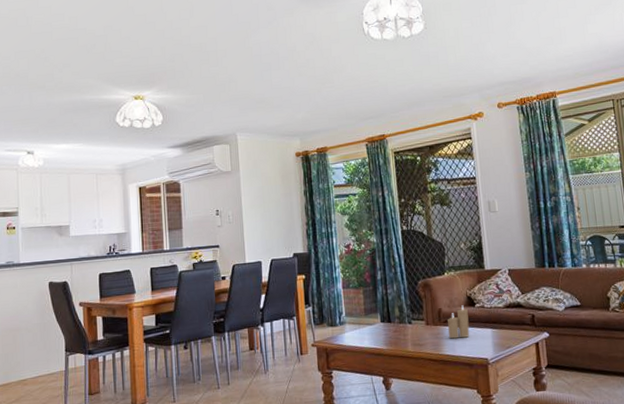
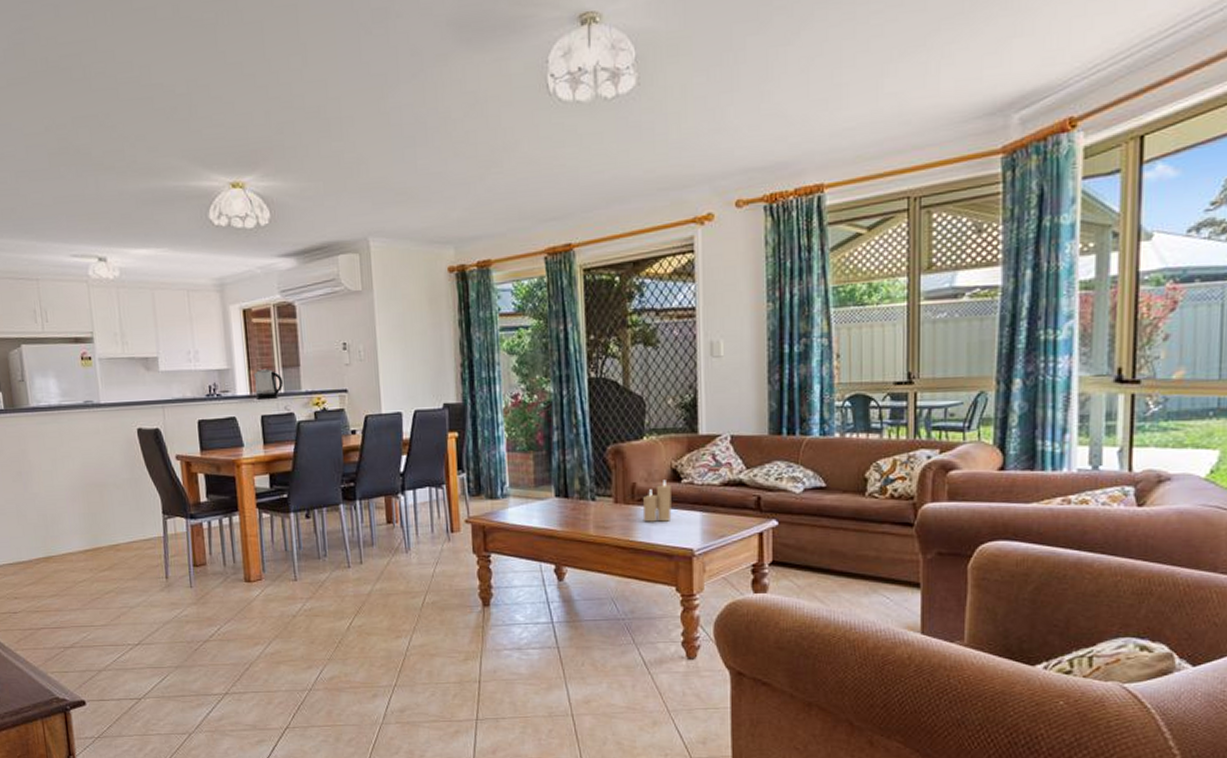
kettle: none [145,232,169,257] -> present [253,369,284,401]

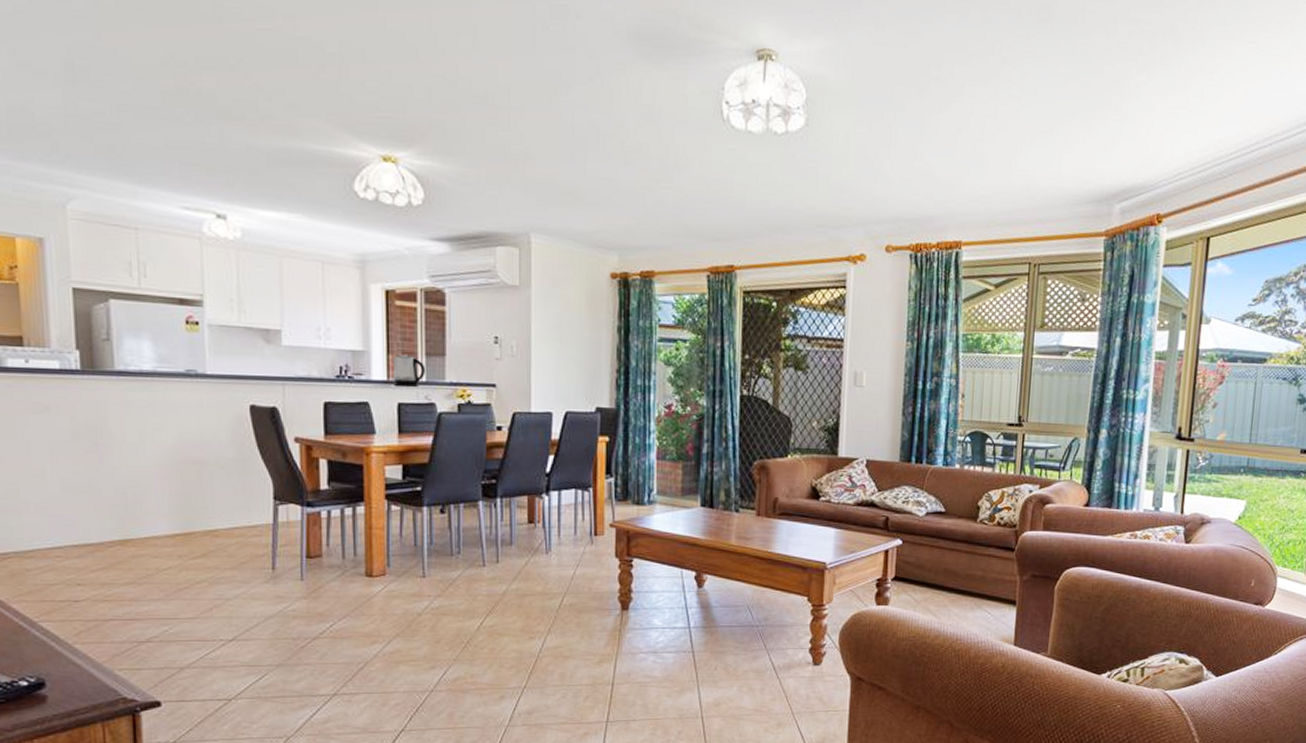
candle: present [642,480,672,522] -> none [782,496,810,536]

